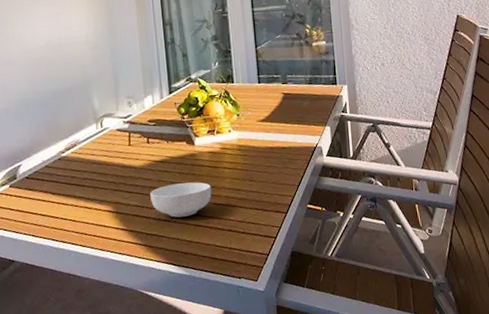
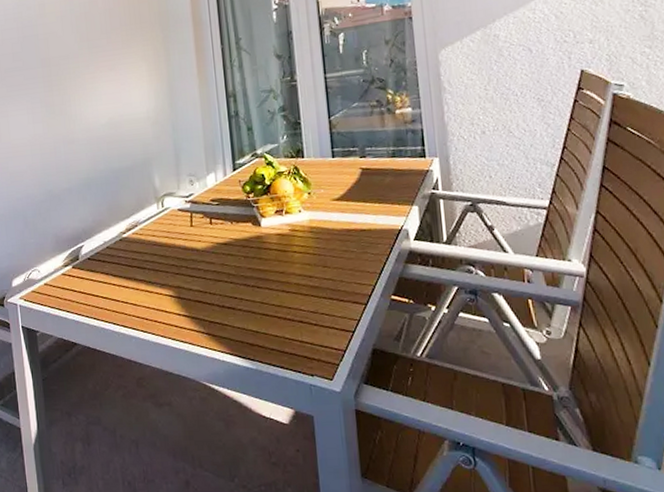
cereal bowl: present [150,182,212,218] -> none [213,267,280,305]

